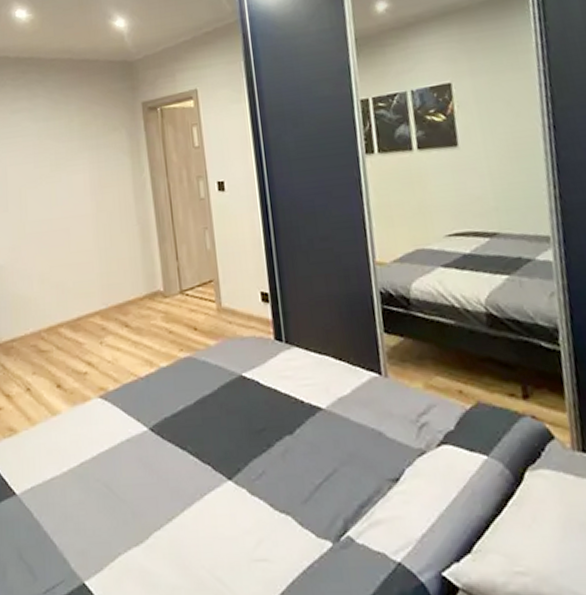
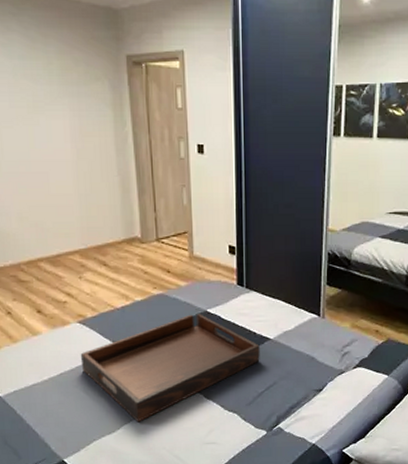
serving tray: none [102,379,313,529] -> present [80,314,260,423]

